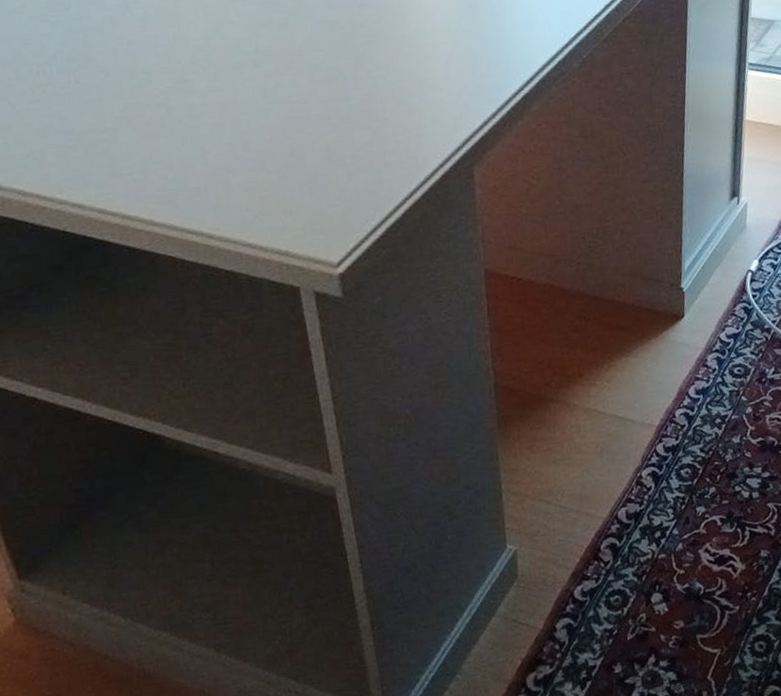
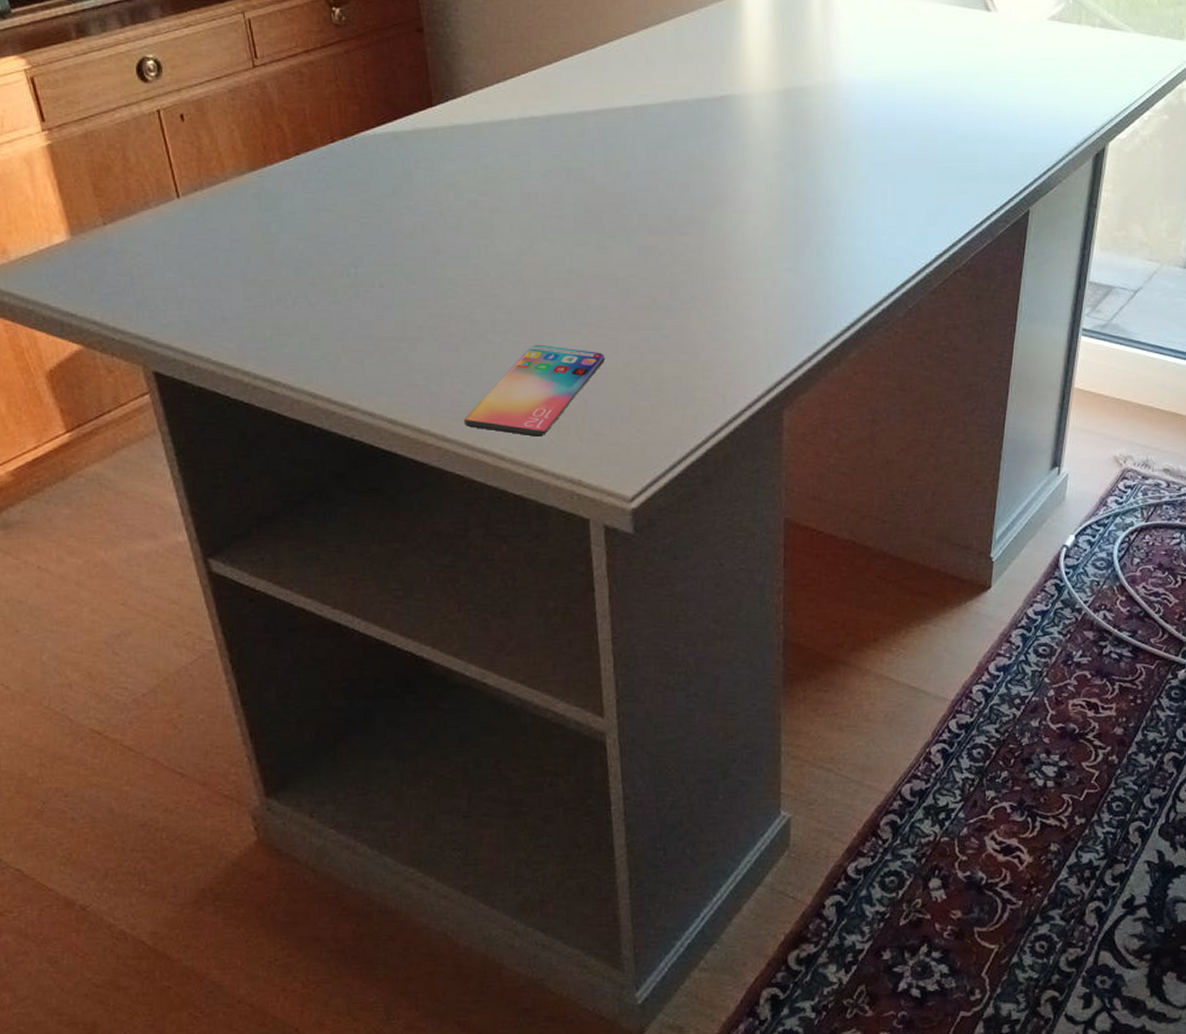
smartphone: none [169,124,300,213] -> present [463,344,605,437]

